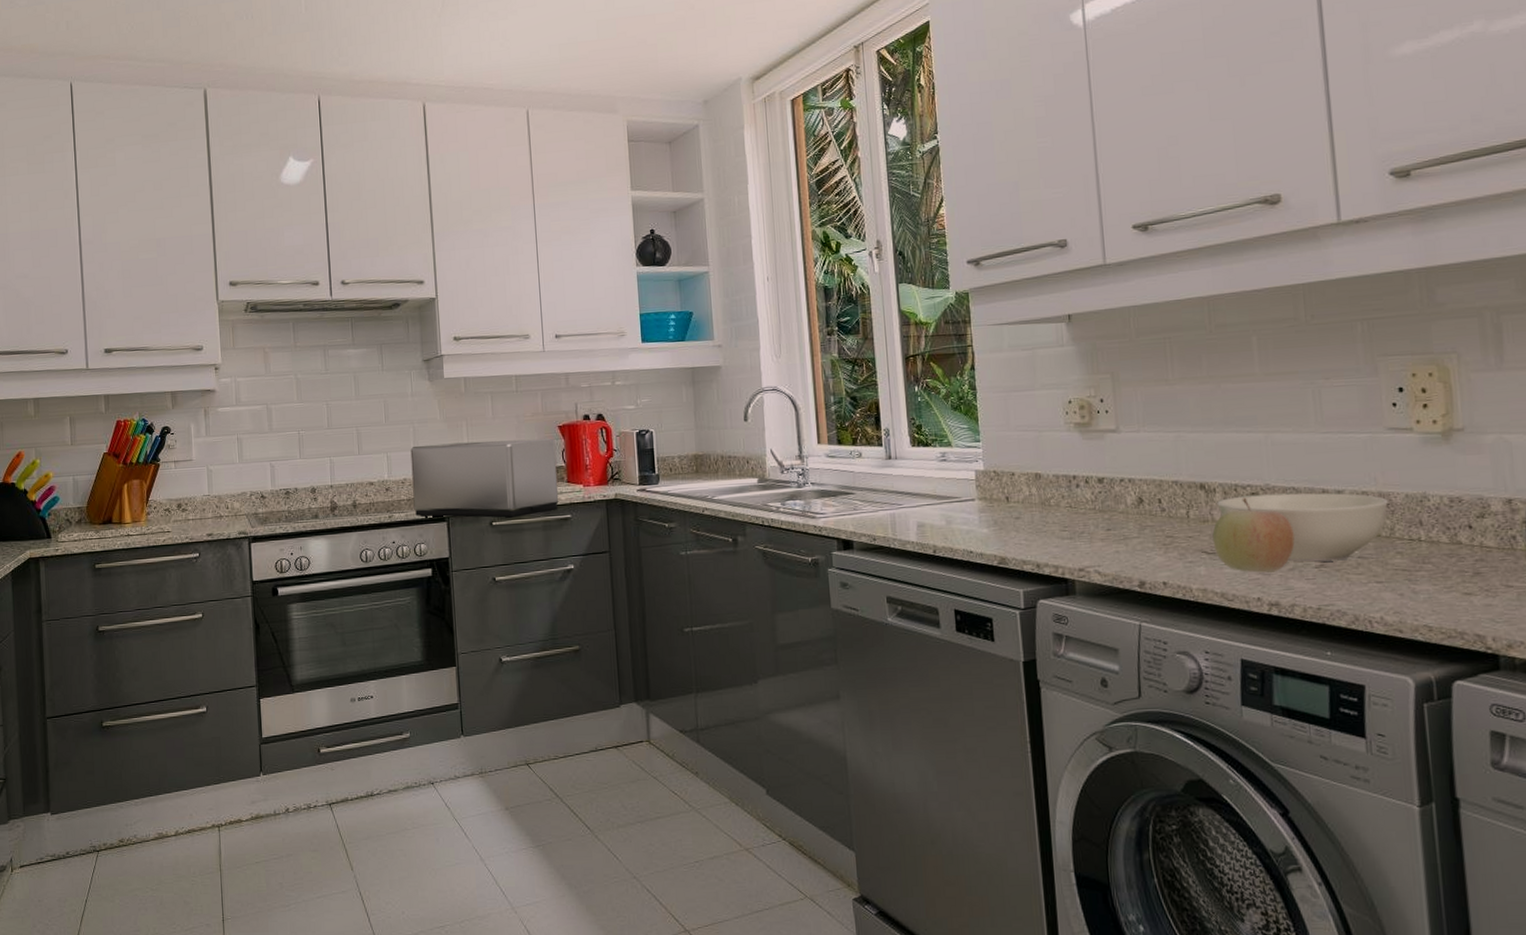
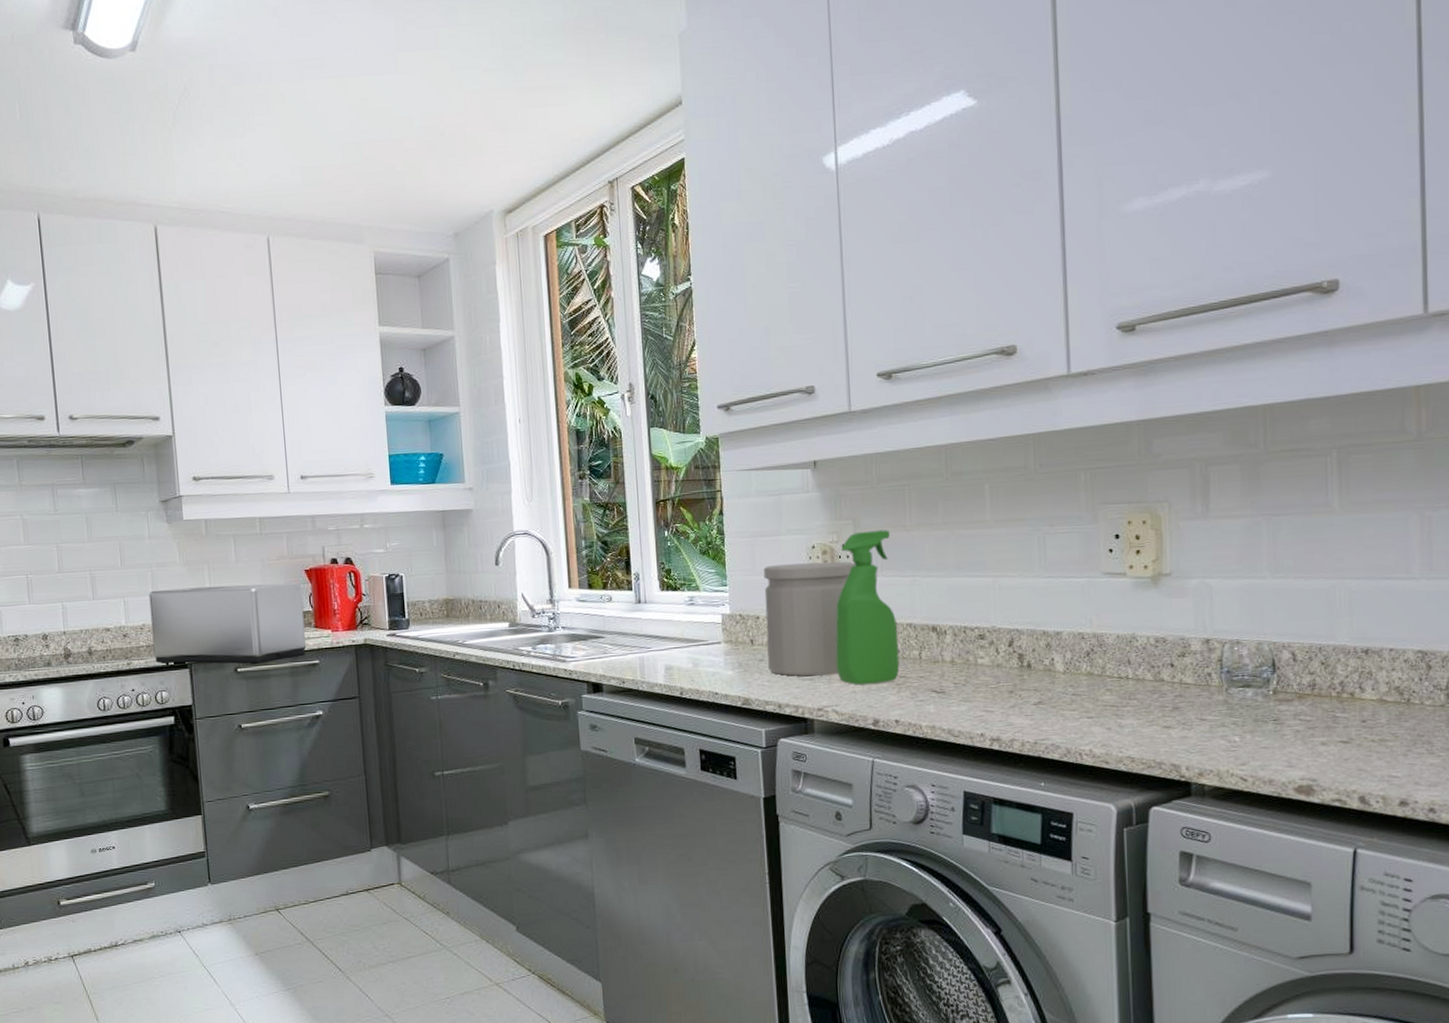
jar: none [1018,416,1115,535] -> present [763,561,855,677]
spray bottle: none [1095,384,1166,545] -> present [835,529,900,686]
fruit: present [1212,497,1295,574] -> none [942,639,1016,711]
bowl: present [1217,493,1388,563] -> none [947,634,1101,700]

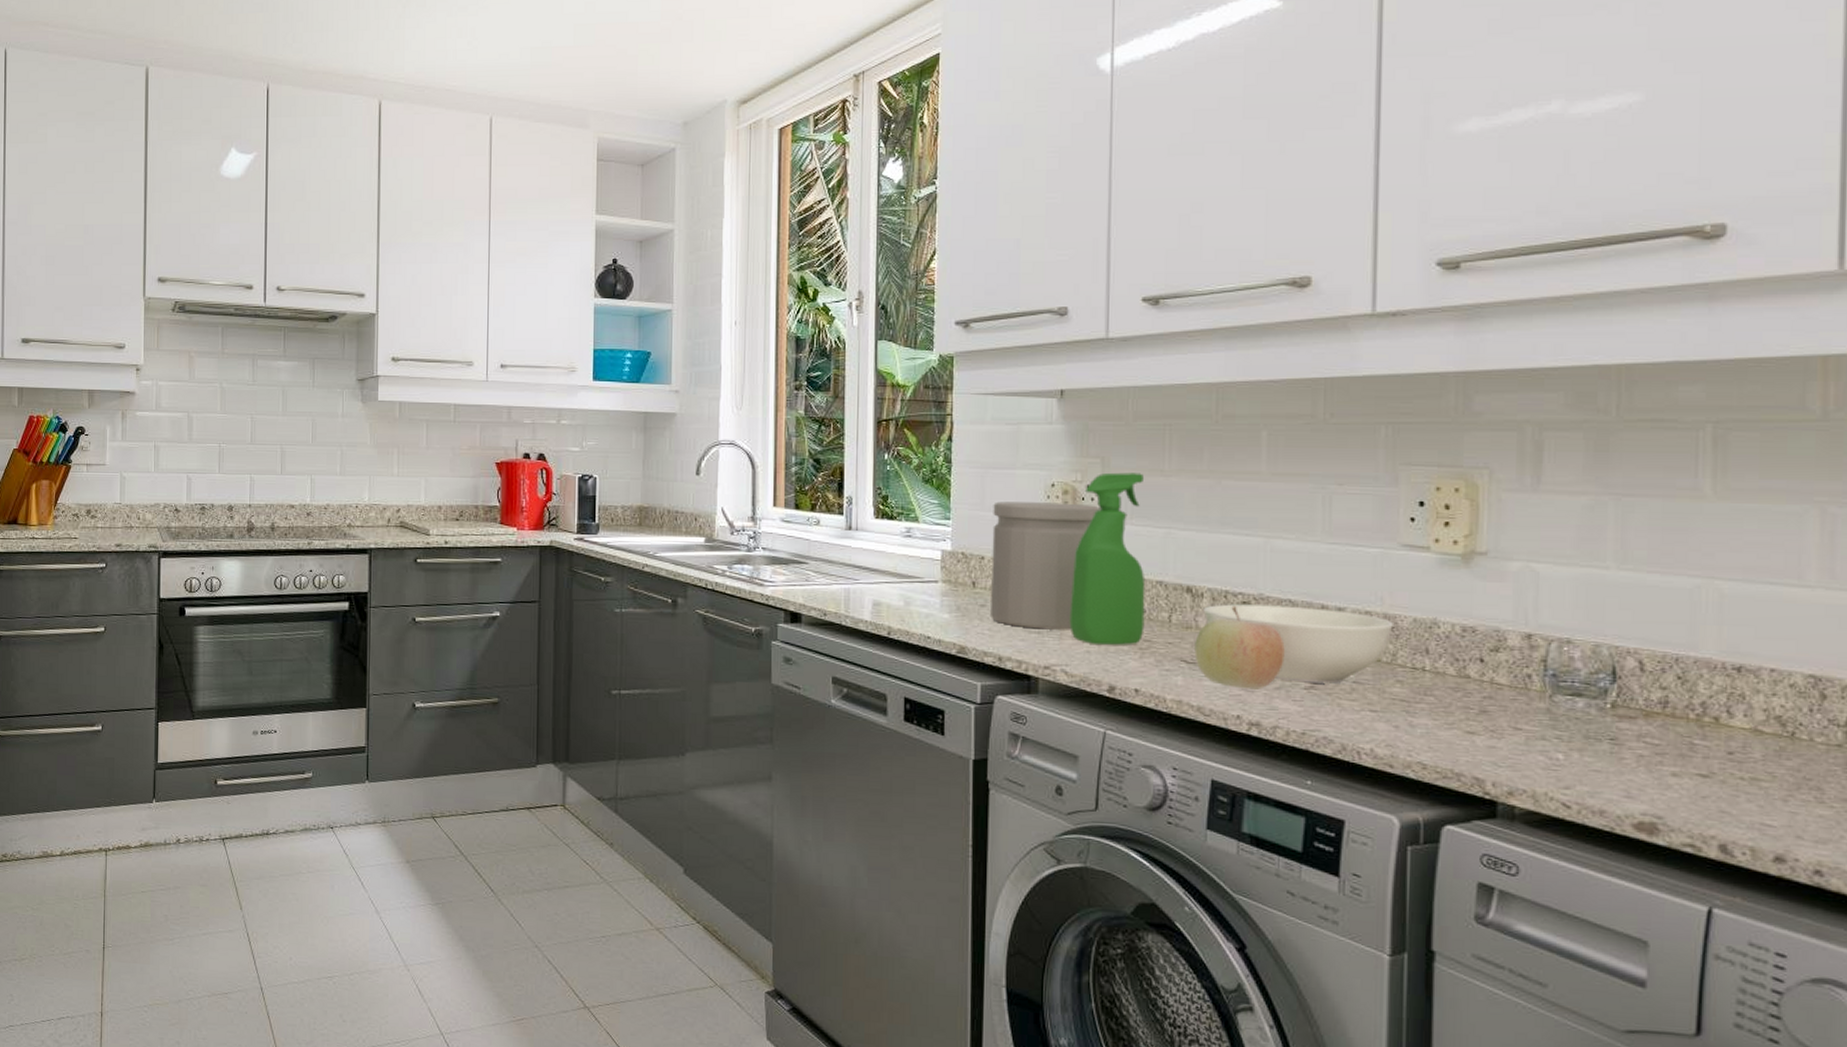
toaster: present [149,583,307,665] -> none [335,470,491,557]
fruit: none [942,639,1016,711] -> present [1194,606,1285,691]
bowl: none [947,634,1101,700] -> present [1203,604,1393,684]

